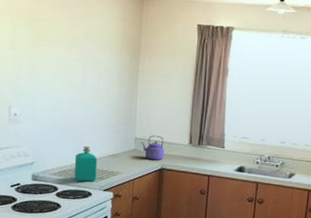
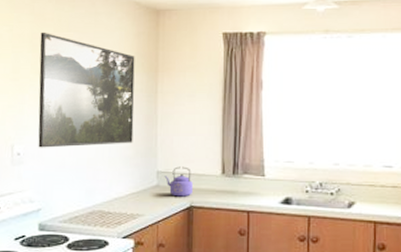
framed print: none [32,8,121,113] -> present [38,32,135,148]
soap bottle: present [74,146,98,182] -> none [87,185,114,228]

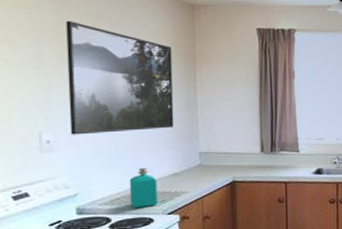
soap bottle: none [87,185,114,228] -> present [129,167,158,208]
kettle: present [164,166,193,197] -> none [207,147,234,174]

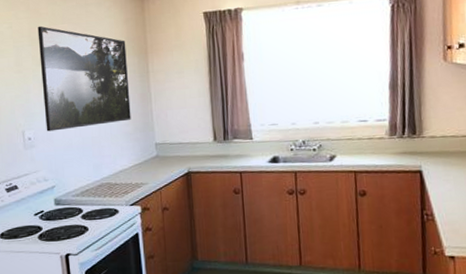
soap bottle: present [129,167,158,208] -> none [95,160,121,199]

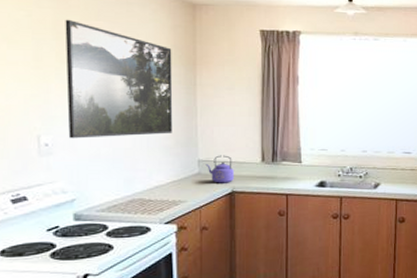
kettle: none [162,137,189,165] -> present [205,155,234,183]

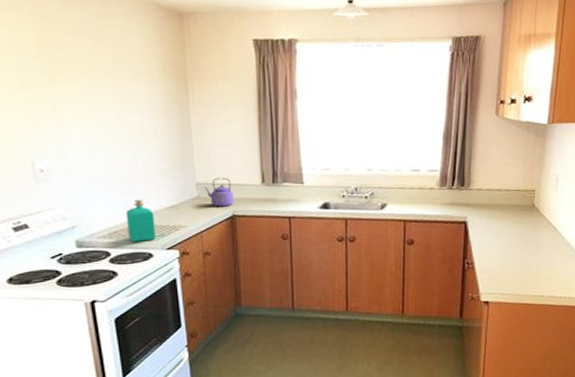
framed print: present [65,19,173,139] -> none [47,35,168,164]
soap bottle: none [126,174,155,216] -> present [125,199,156,242]

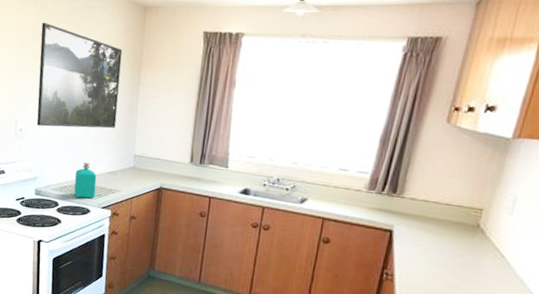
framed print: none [47,35,168,164] -> present [36,22,123,129]
kettle: present [204,177,234,207] -> none [140,152,164,179]

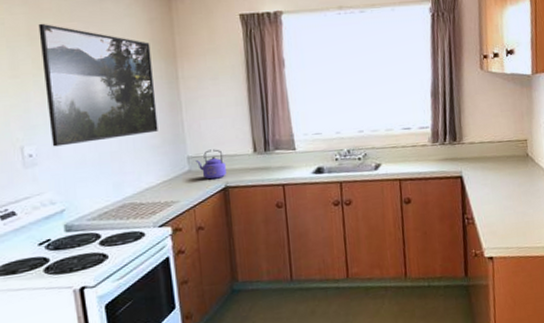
soap bottle: present [74,162,97,199] -> none [116,177,148,222]
kettle: none [140,152,164,179] -> present [195,149,226,180]

